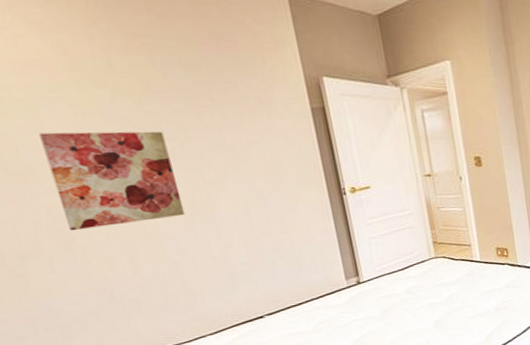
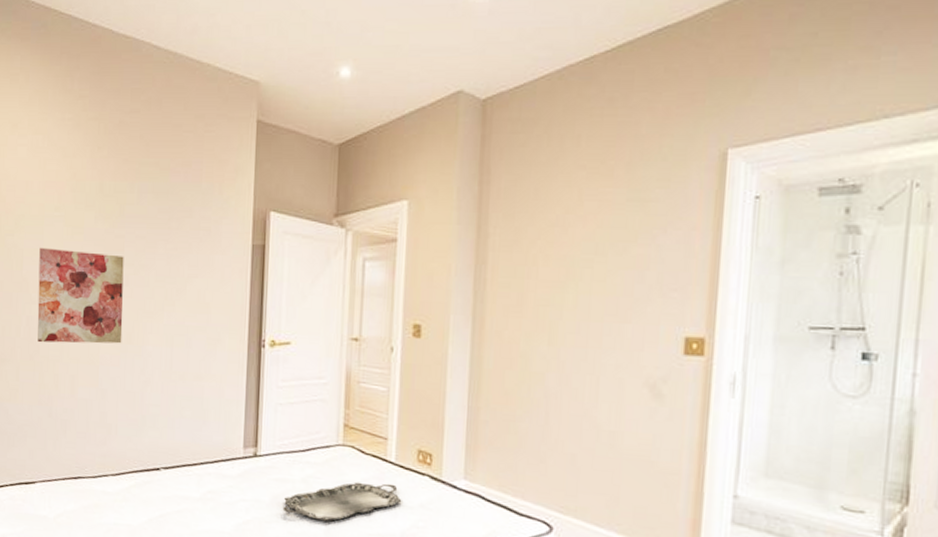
serving tray: none [394,276,491,320] -> present [282,482,402,521]

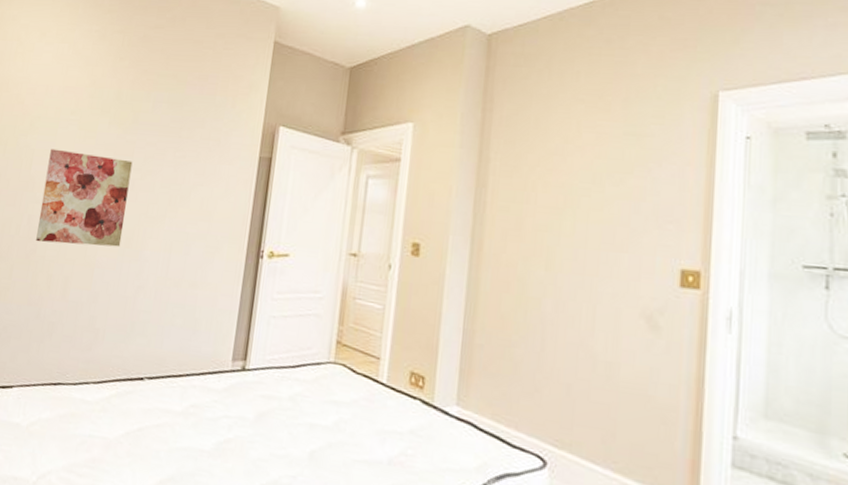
serving tray: present [282,482,402,521] -> none [267,402,392,444]

